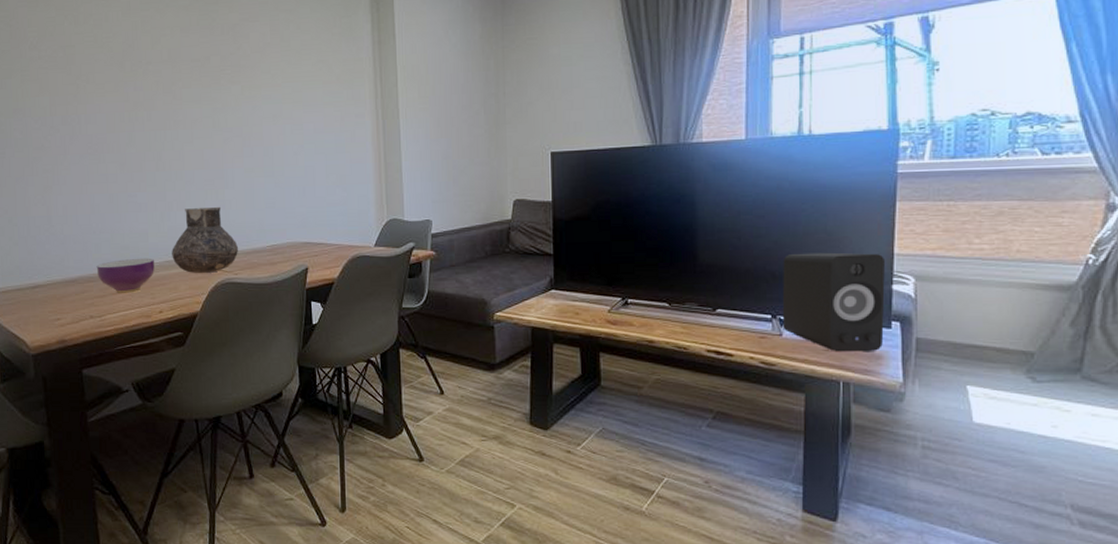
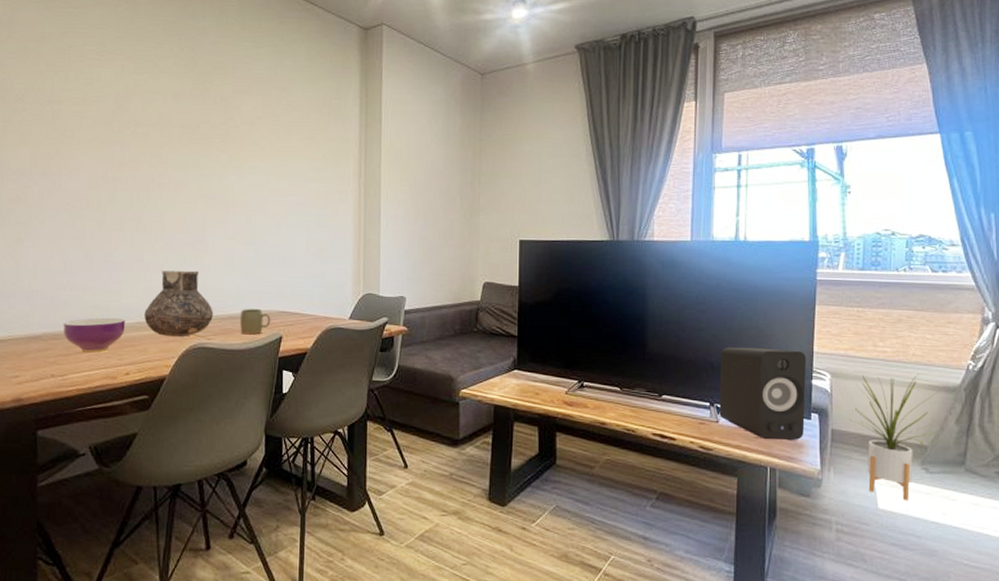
mug: none [264,242,296,268] -> present [239,309,271,335]
house plant: none [937,272,1052,414] -> present [849,374,941,501]

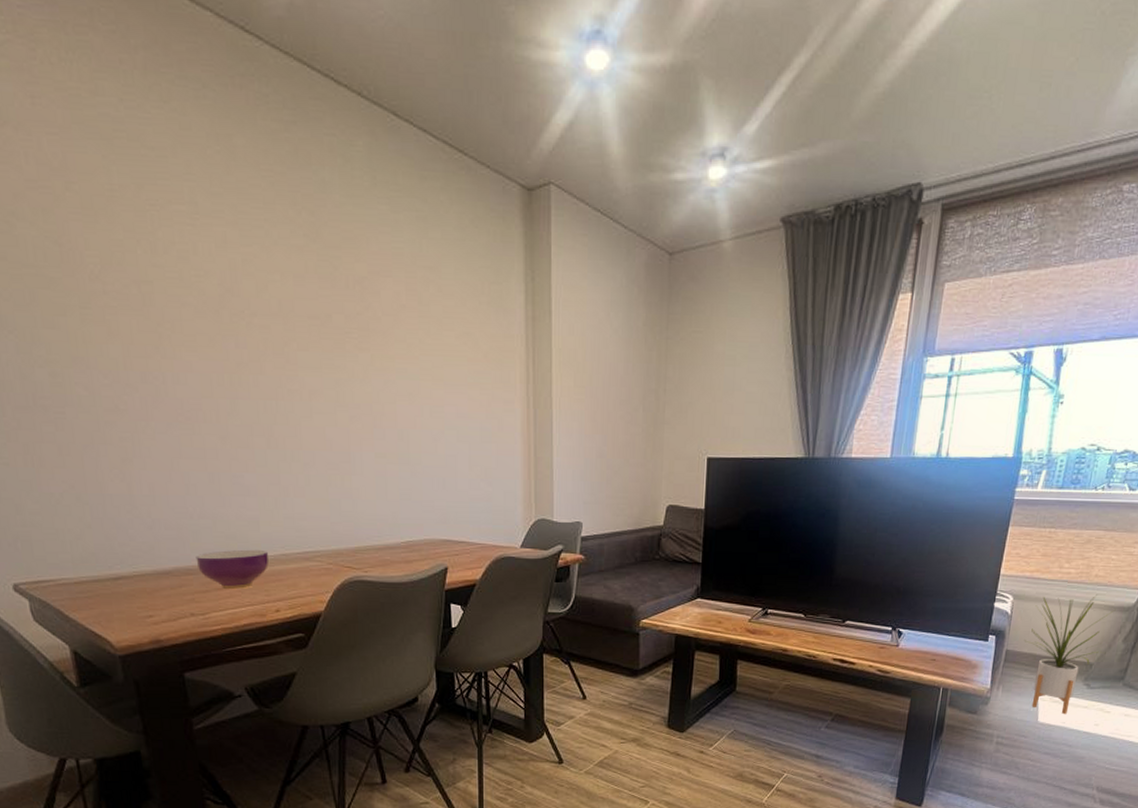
vase: present [144,270,214,337] -> none [289,494,369,570]
mug: present [239,309,271,335] -> none [398,538,434,566]
speaker: present [719,347,806,441] -> none [900,570,992,662]

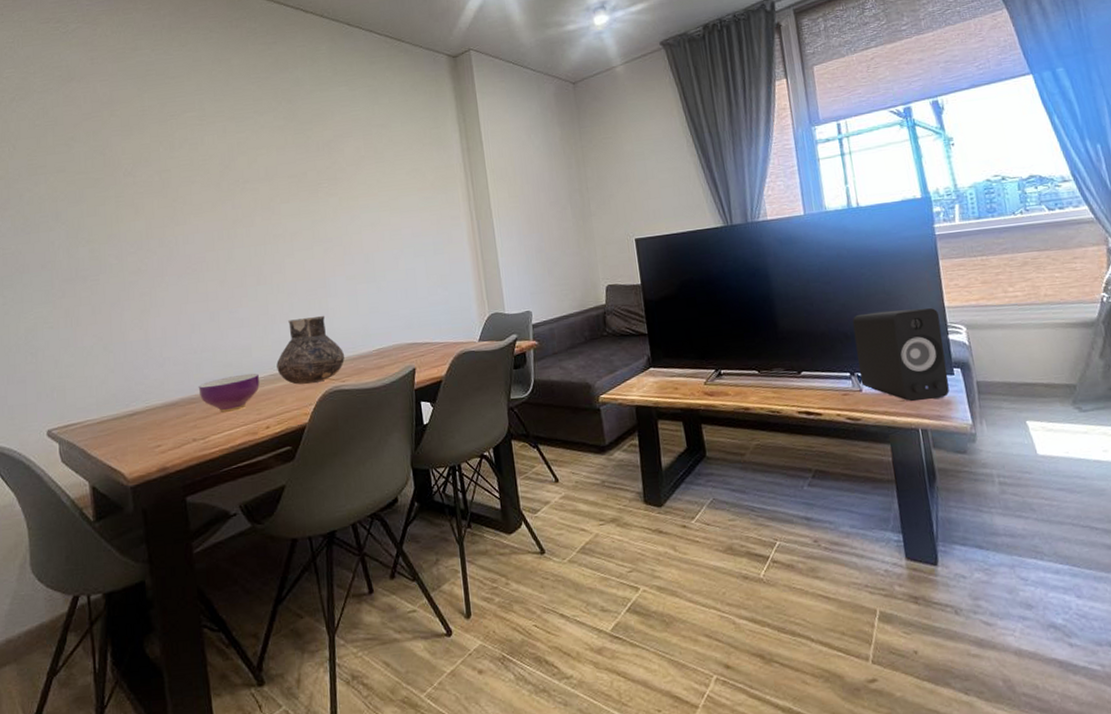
vase: none [289,494,369,570] -> present [276,315,345,385]
speaker: none [900,570,992,662] -> present [852,308,950,402]
house plant: present [1024,594,1116,715] -> none [992,313,1085,444]

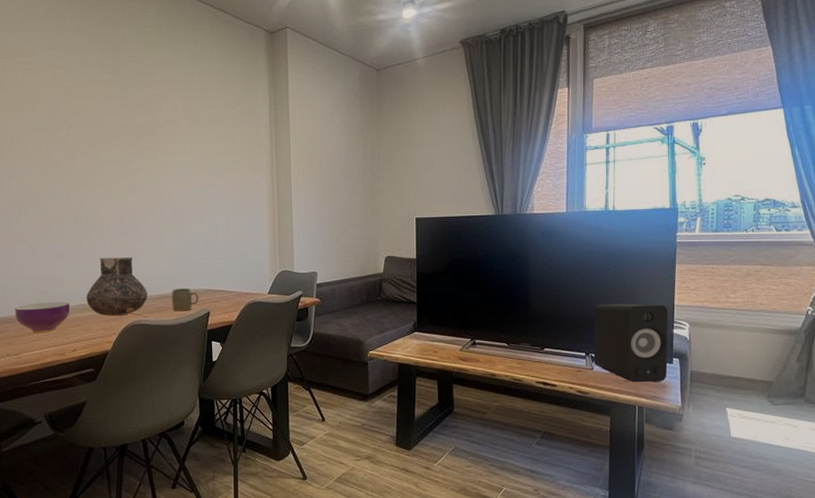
mug: none [370,344,402,372] -> present [171,289,199,311]

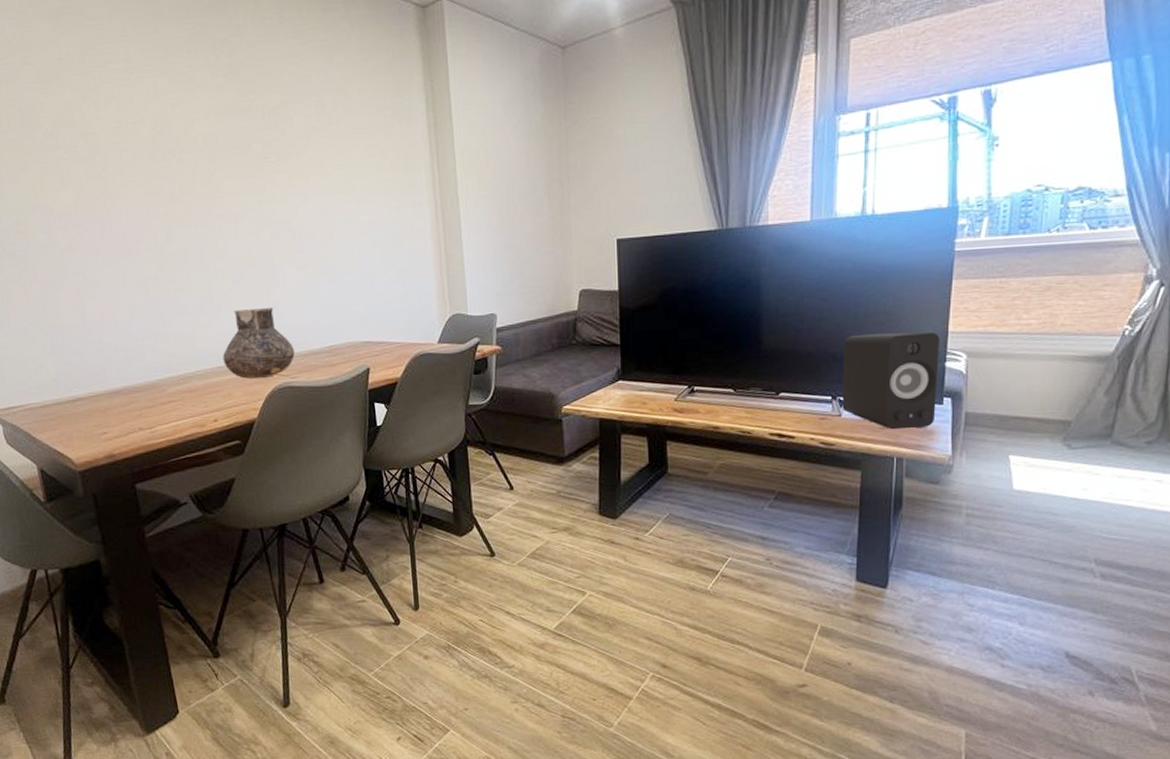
bowl: present [14,301,69,333] -> none [141,364,206,403]
mug: present [171,289,199,311] -> none [322,342,356,370]

